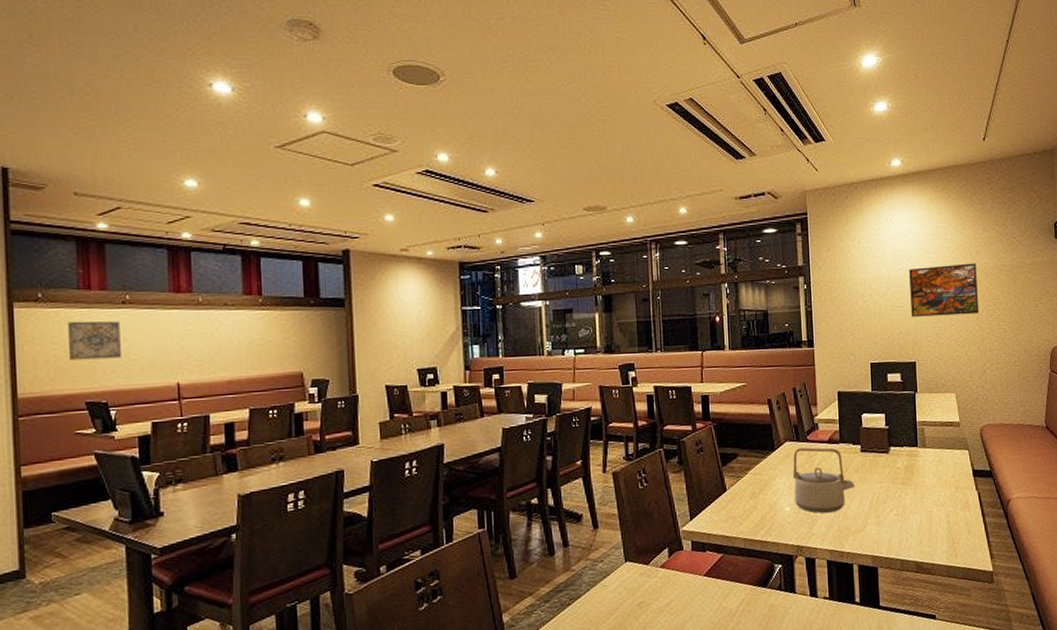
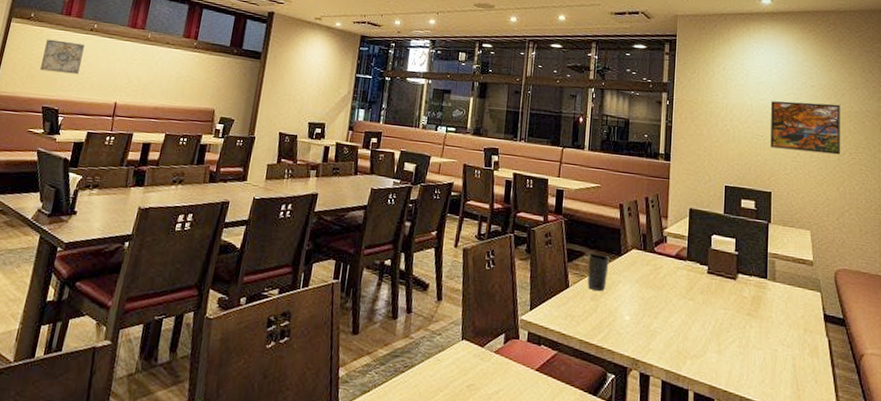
cup: none [742,452,764,489] -> present [587,253,609,291]
teapot: present [792,447,856,513] -> none [635,258,699,331]

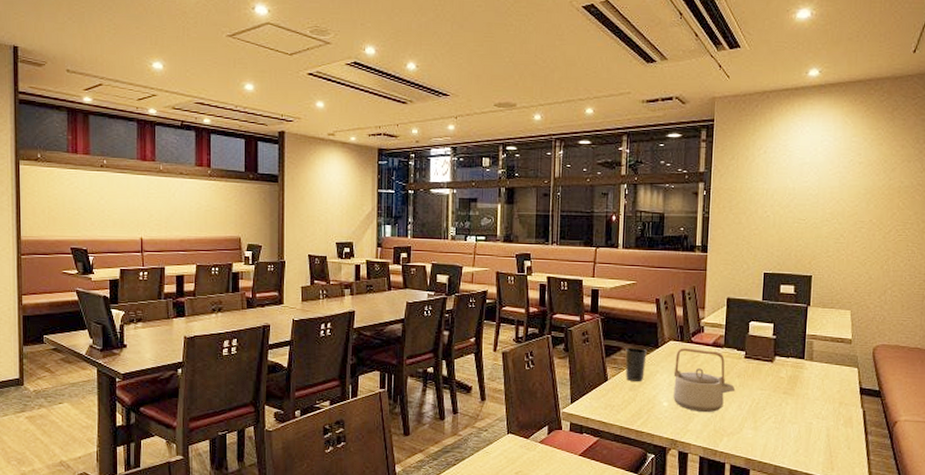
wall art: present [40,39,85,75] -> none [60,179,99,213]
teapot: none [635,258,699,331] -> present [673,348,736,413]
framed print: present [770,101,840,155] -> none [813,180,890,233]

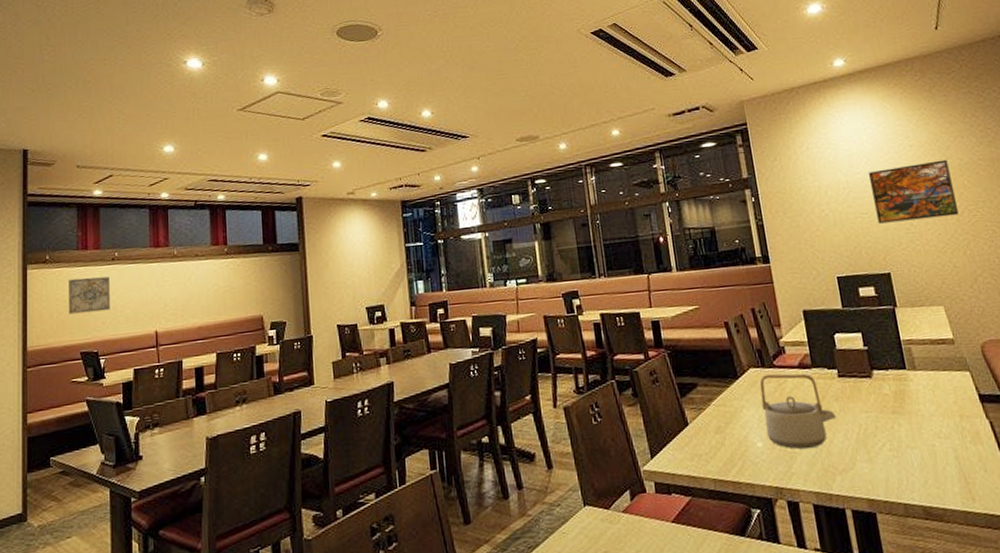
wall art: none [60,179,99,213] -> present [69,276,110,315]
cup: present [625,347,647,381] -> none [701,381,729,422]
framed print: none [813,180,890,233] -> present [869,159,959,224]

